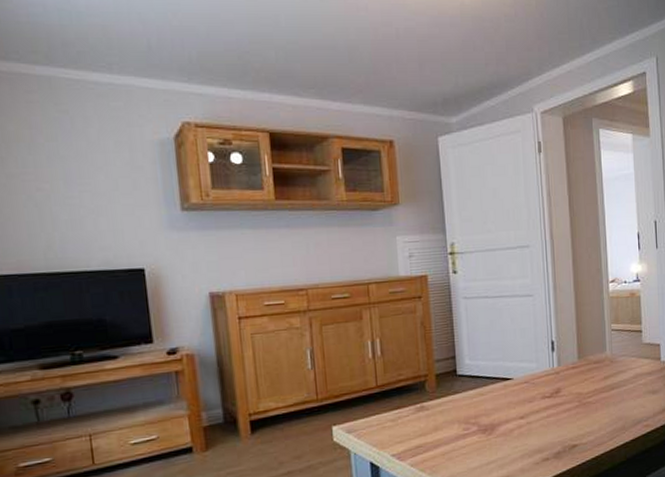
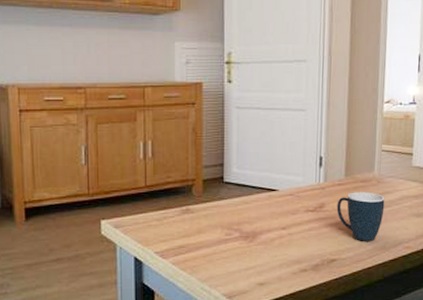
mug: none [572,373,620,424] -> present [336,192,385,241]

